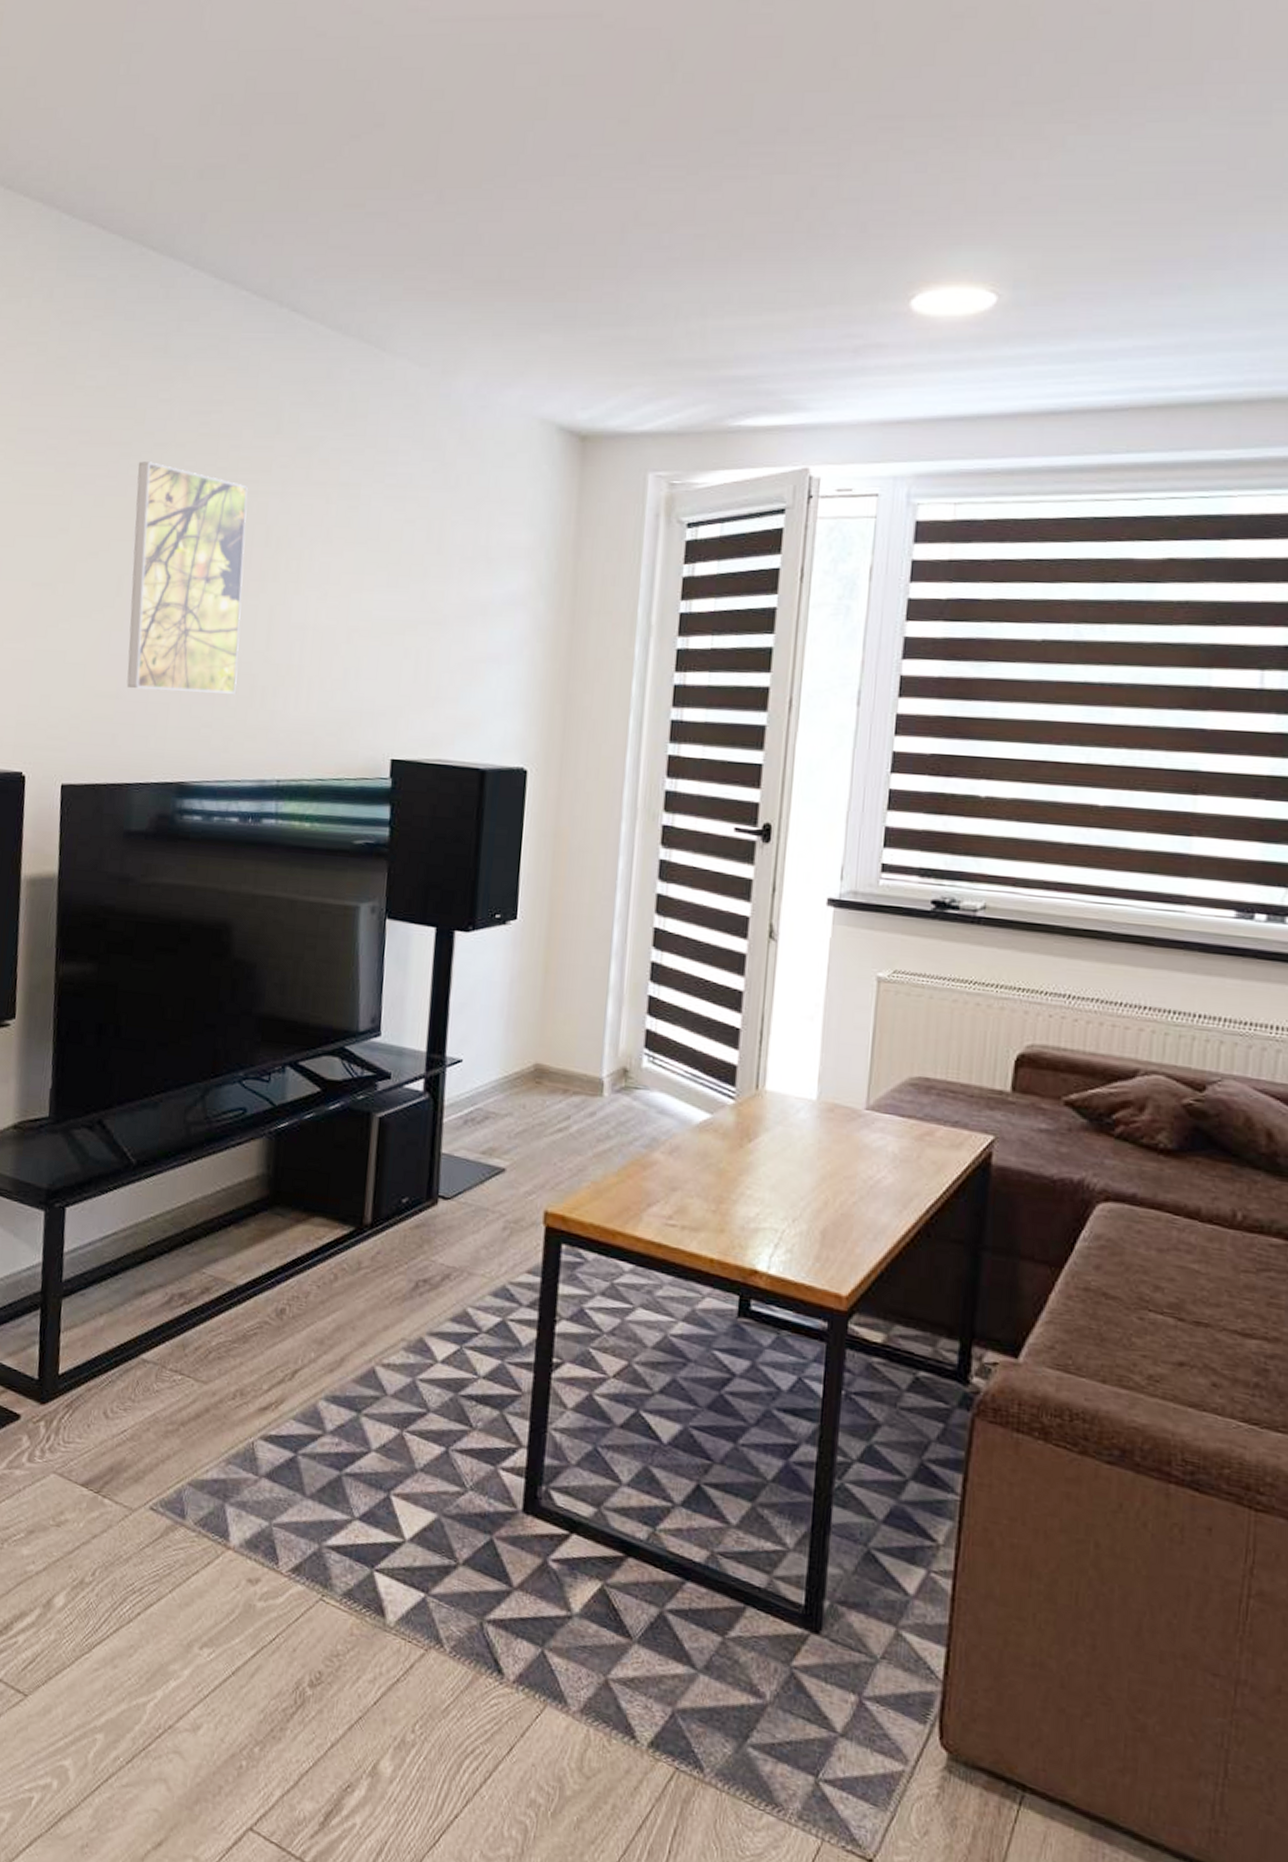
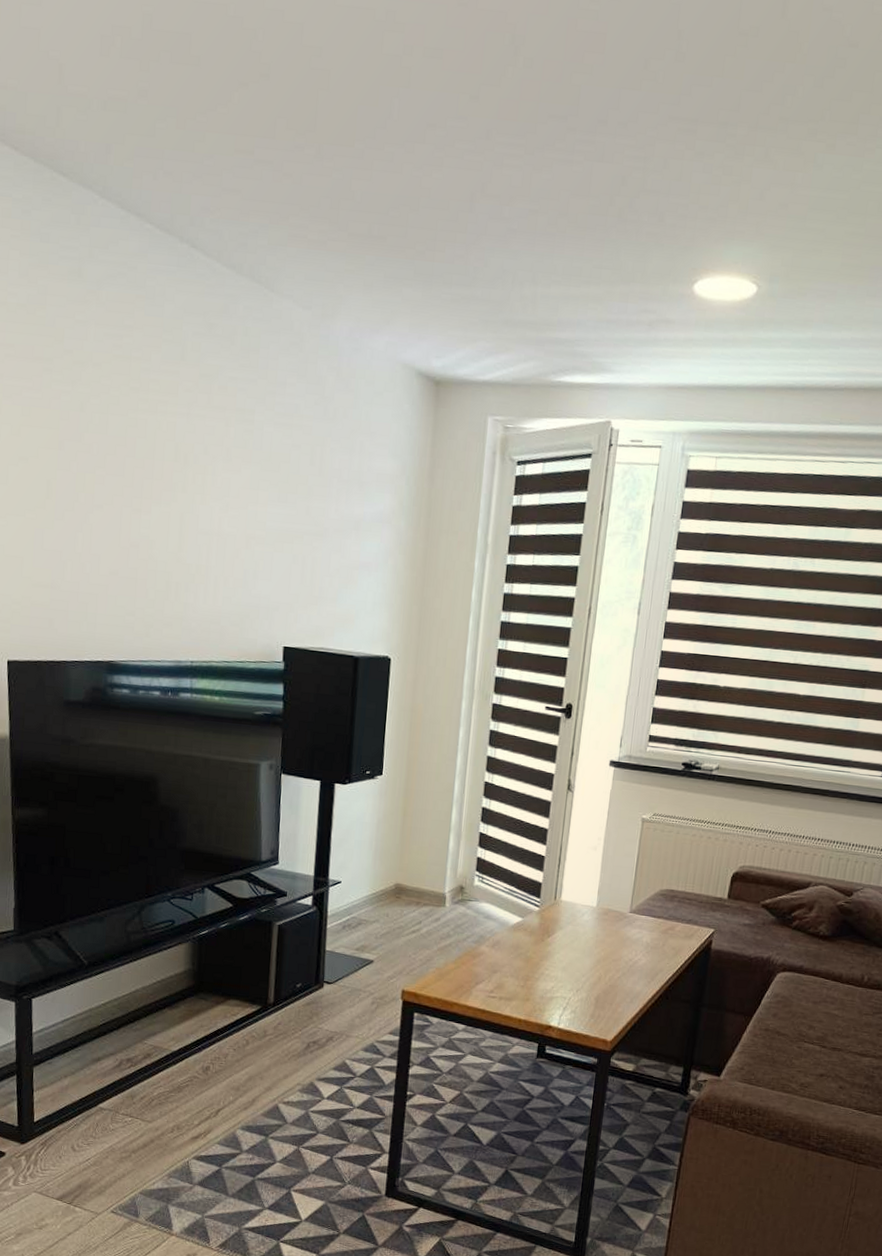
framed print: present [126,461,248,694] -> none [59,377,158,588]

